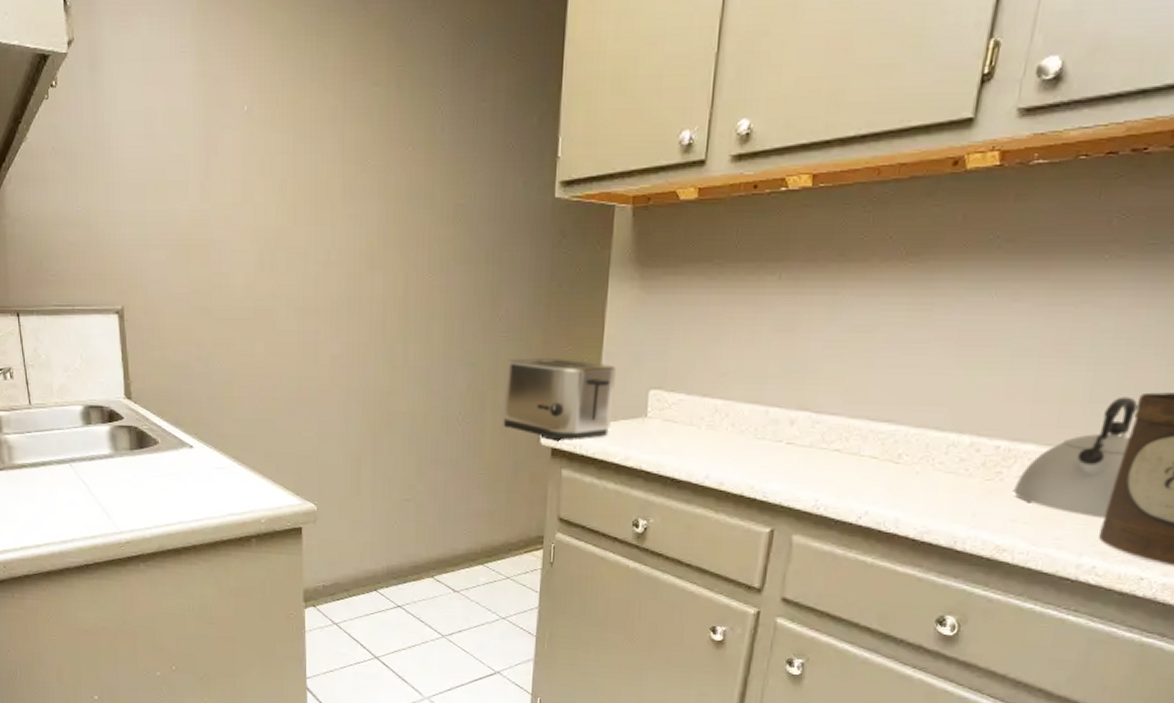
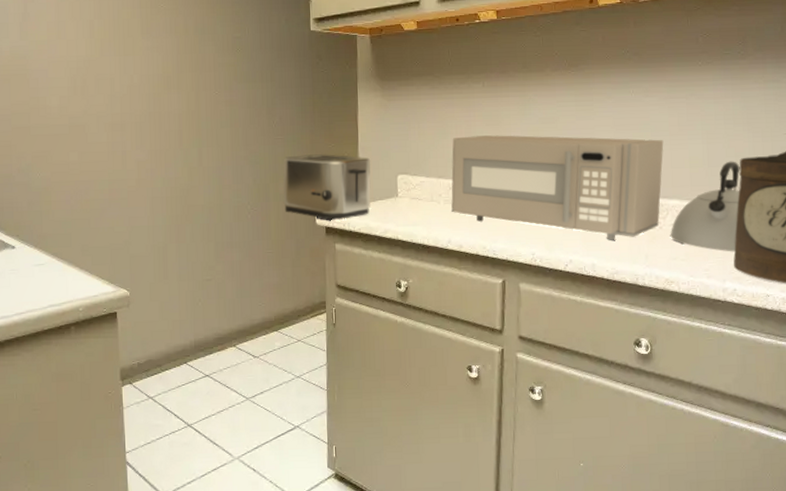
microwave: none [715,344,1029,491] -> present [451,135,664,240]

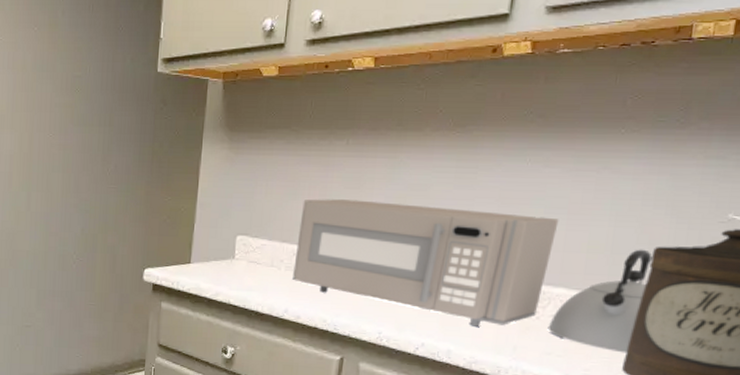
toaster: present [283,154,371,221] -> none [110,206,209,278]

